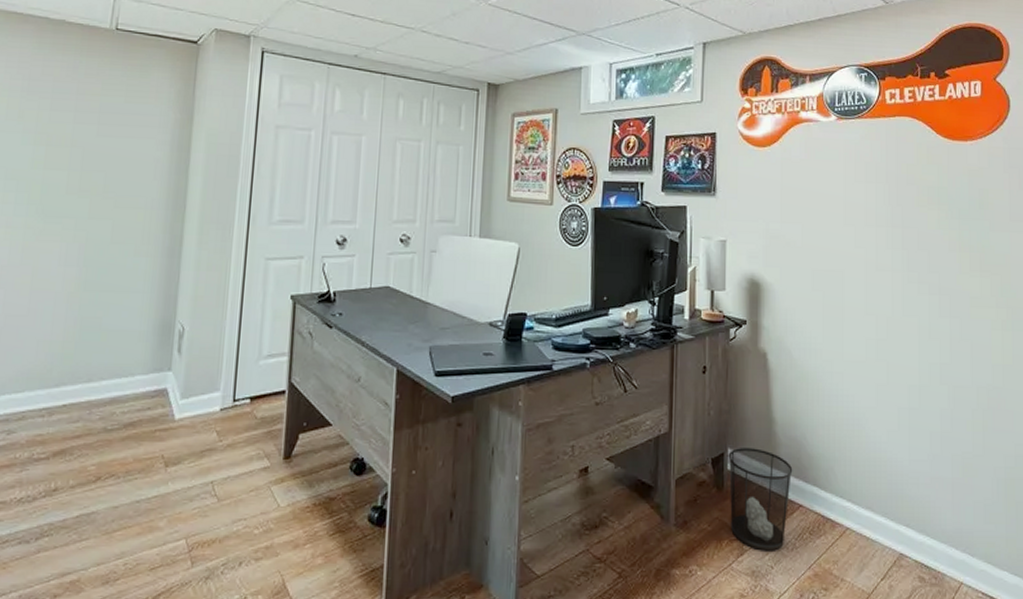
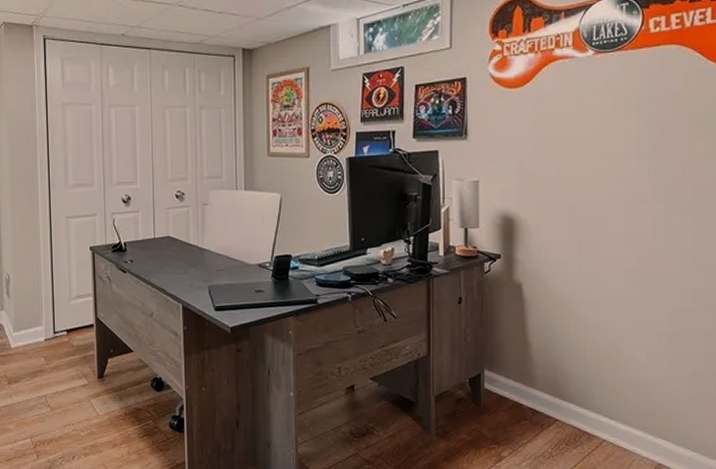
waste bin: present [728,448,793,551] -> none [485,369,549,459]

